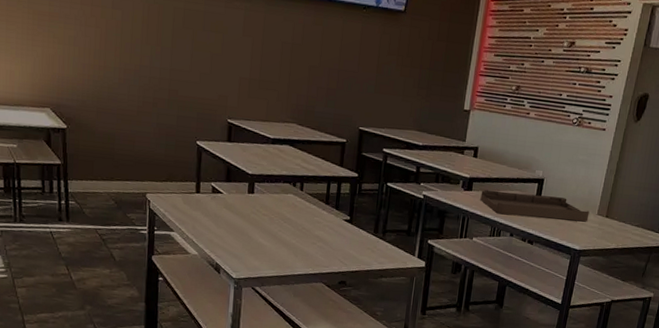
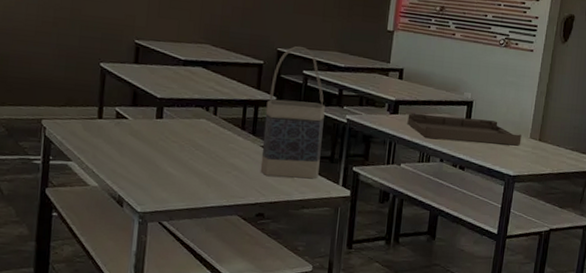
bag: none [342,125,403,251] -> present [260,46,325,179]

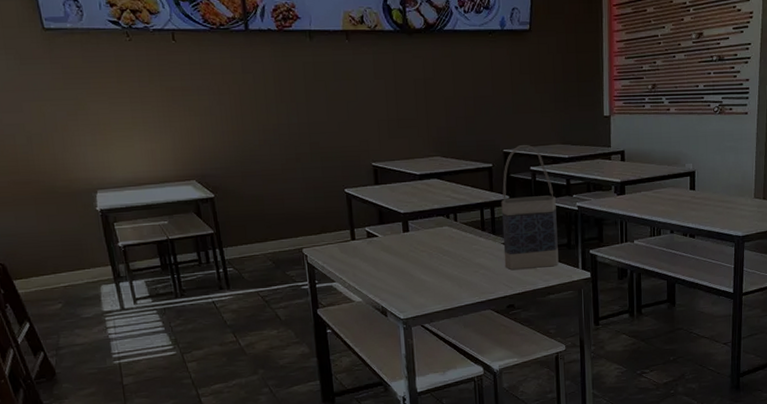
tray: present [407,113,522,146] -> none [634,187,746,213]

